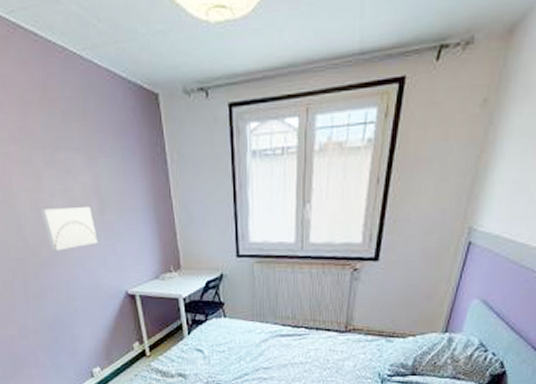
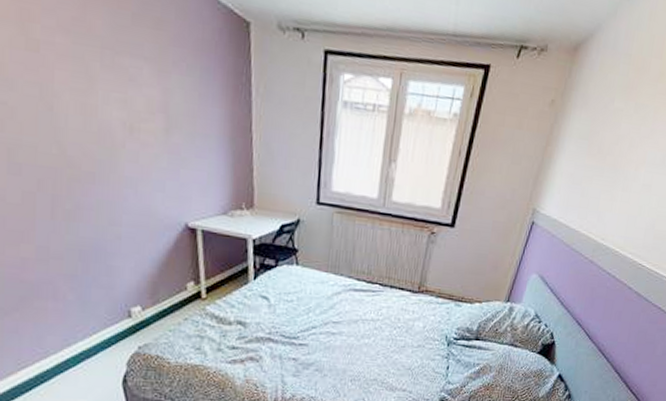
wall art: present [41,207,98,251] -> none [88,115,158,167]

